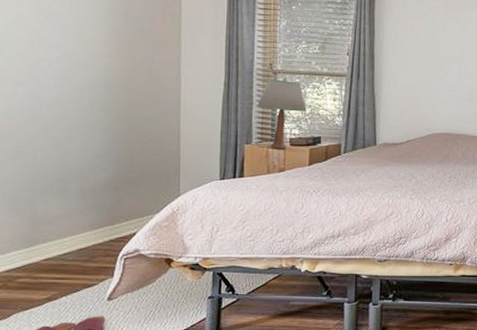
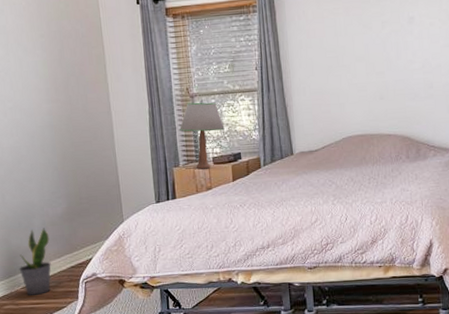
potted plant: none [43,194,87,269] -> present [19,228,51,295]

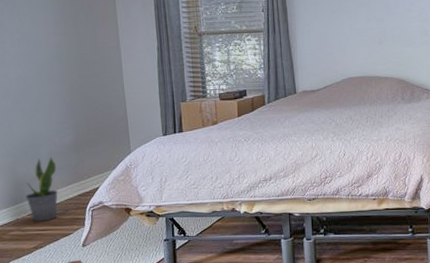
table lamp: present [179,99,225,169] -> none [187,38,231,105]

